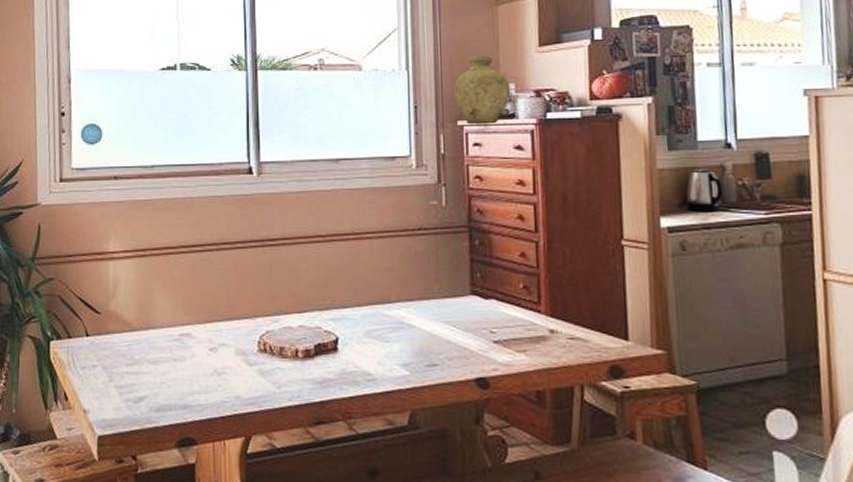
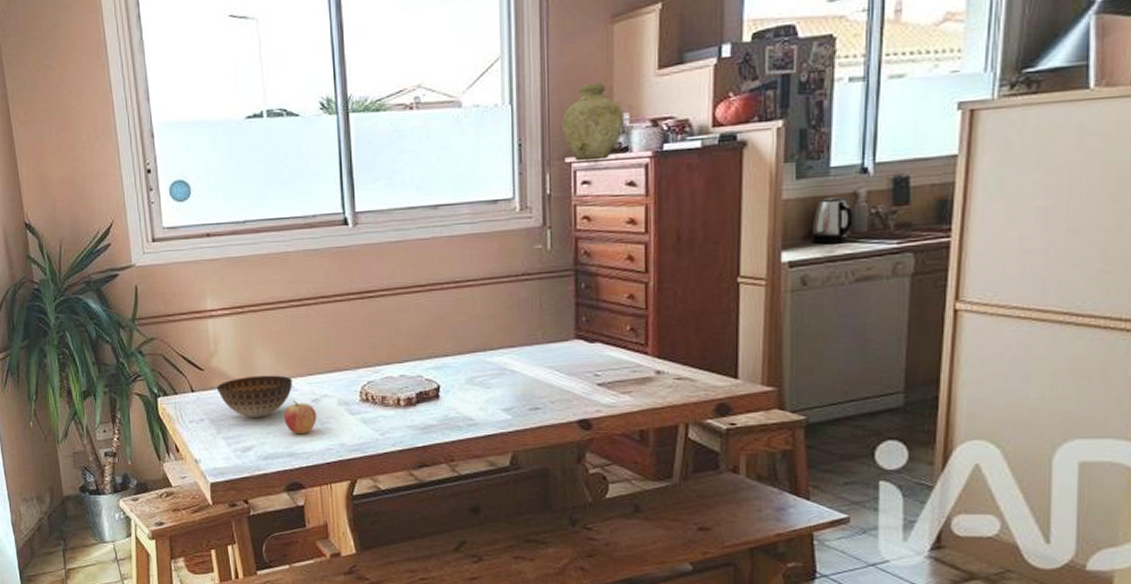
bowl: none [112,321,191,365] -> present [216,375,293,417]
fruit: none [179,348,213,386] -> present [284,400,317,435]

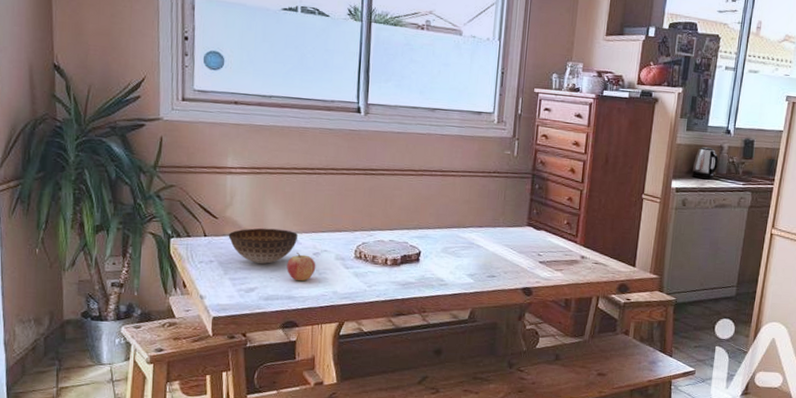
vase: present [561,83,623,162] -> none [534,36,579,95]

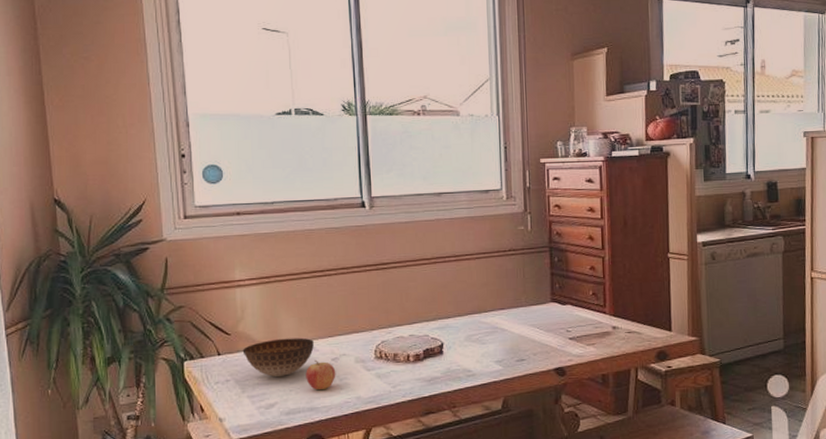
kettle: present [691,146,719,180] -> none [716,195,743,230]

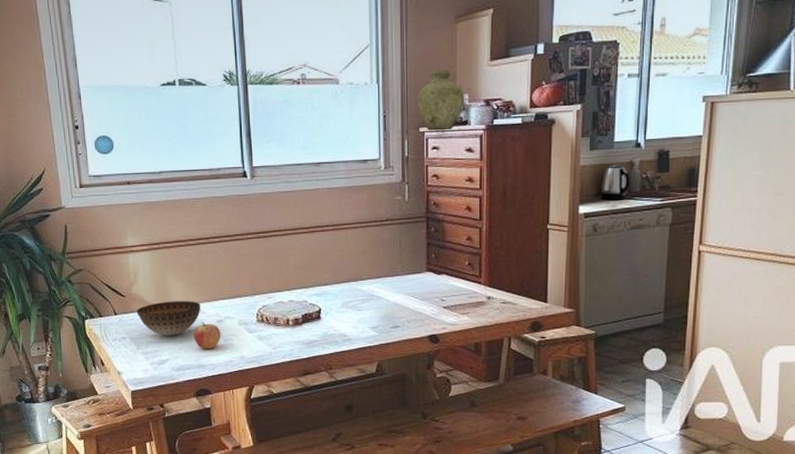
vase: none [537,104,583,162] -> present [416,70,464,131]
kettle: none [716,195,743,230] -> present [600,164,630,201]

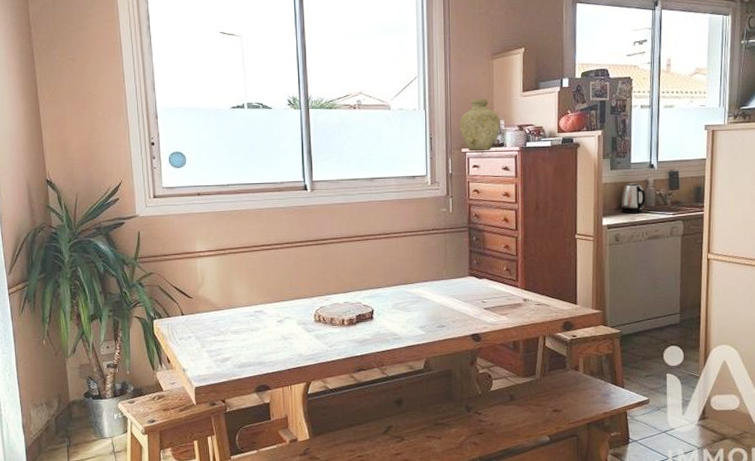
bowl: present [136,300,201,336] -> none [202,302,263,335]
fruit: present [193,321,221,350] -> none [255,321,281,348]

